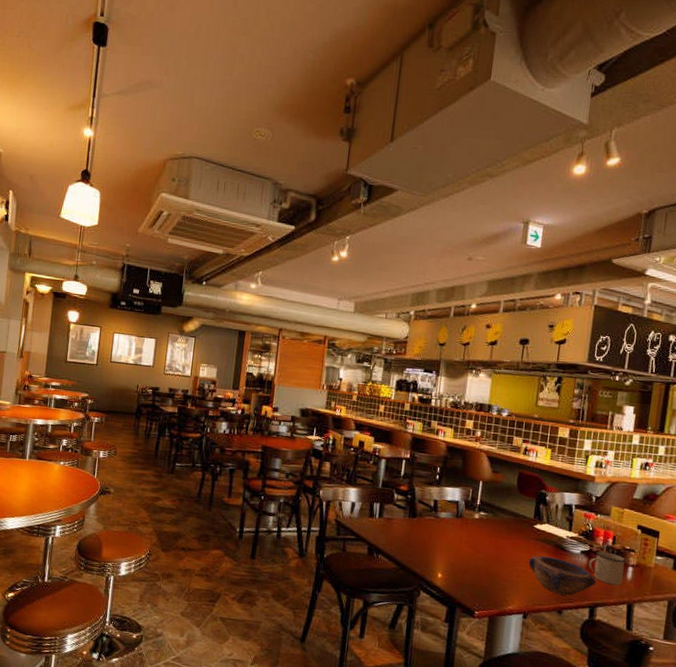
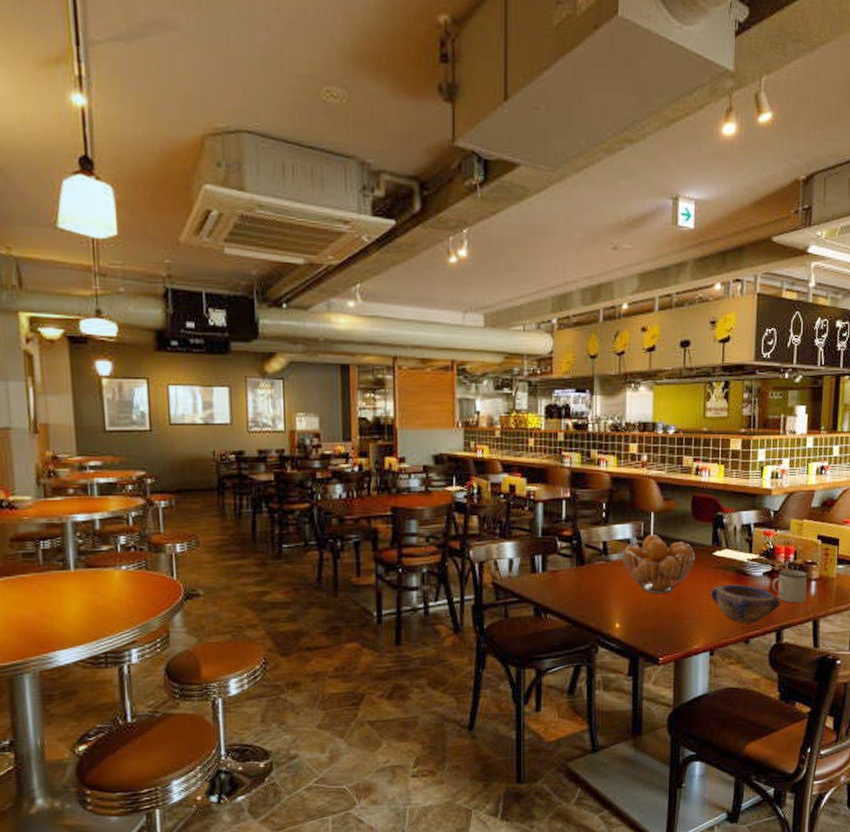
fruit basket: none [449,500,517,555] -> present [622,535,695,595]

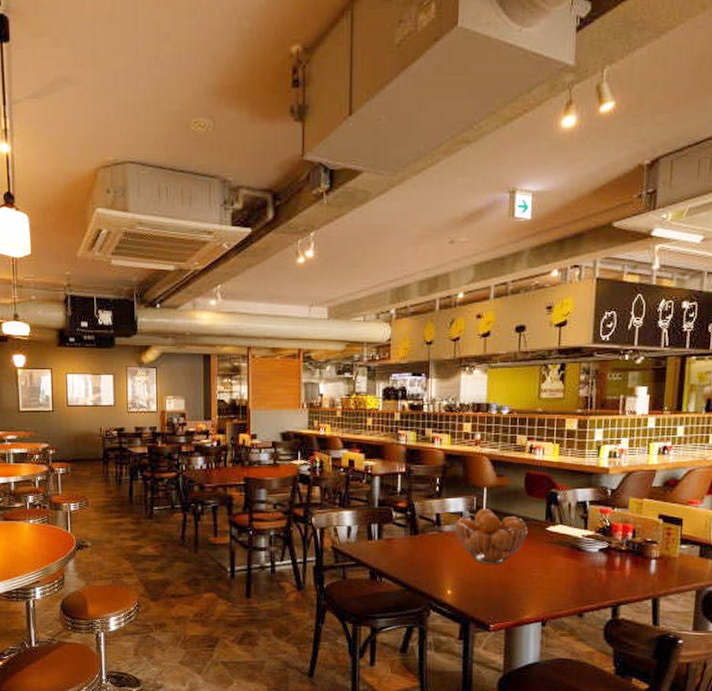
bowl: present [710,584,780,624] -> none [543,558,617,598]
mug: present [772,569,808,604] -> none [608,547,648,581]

